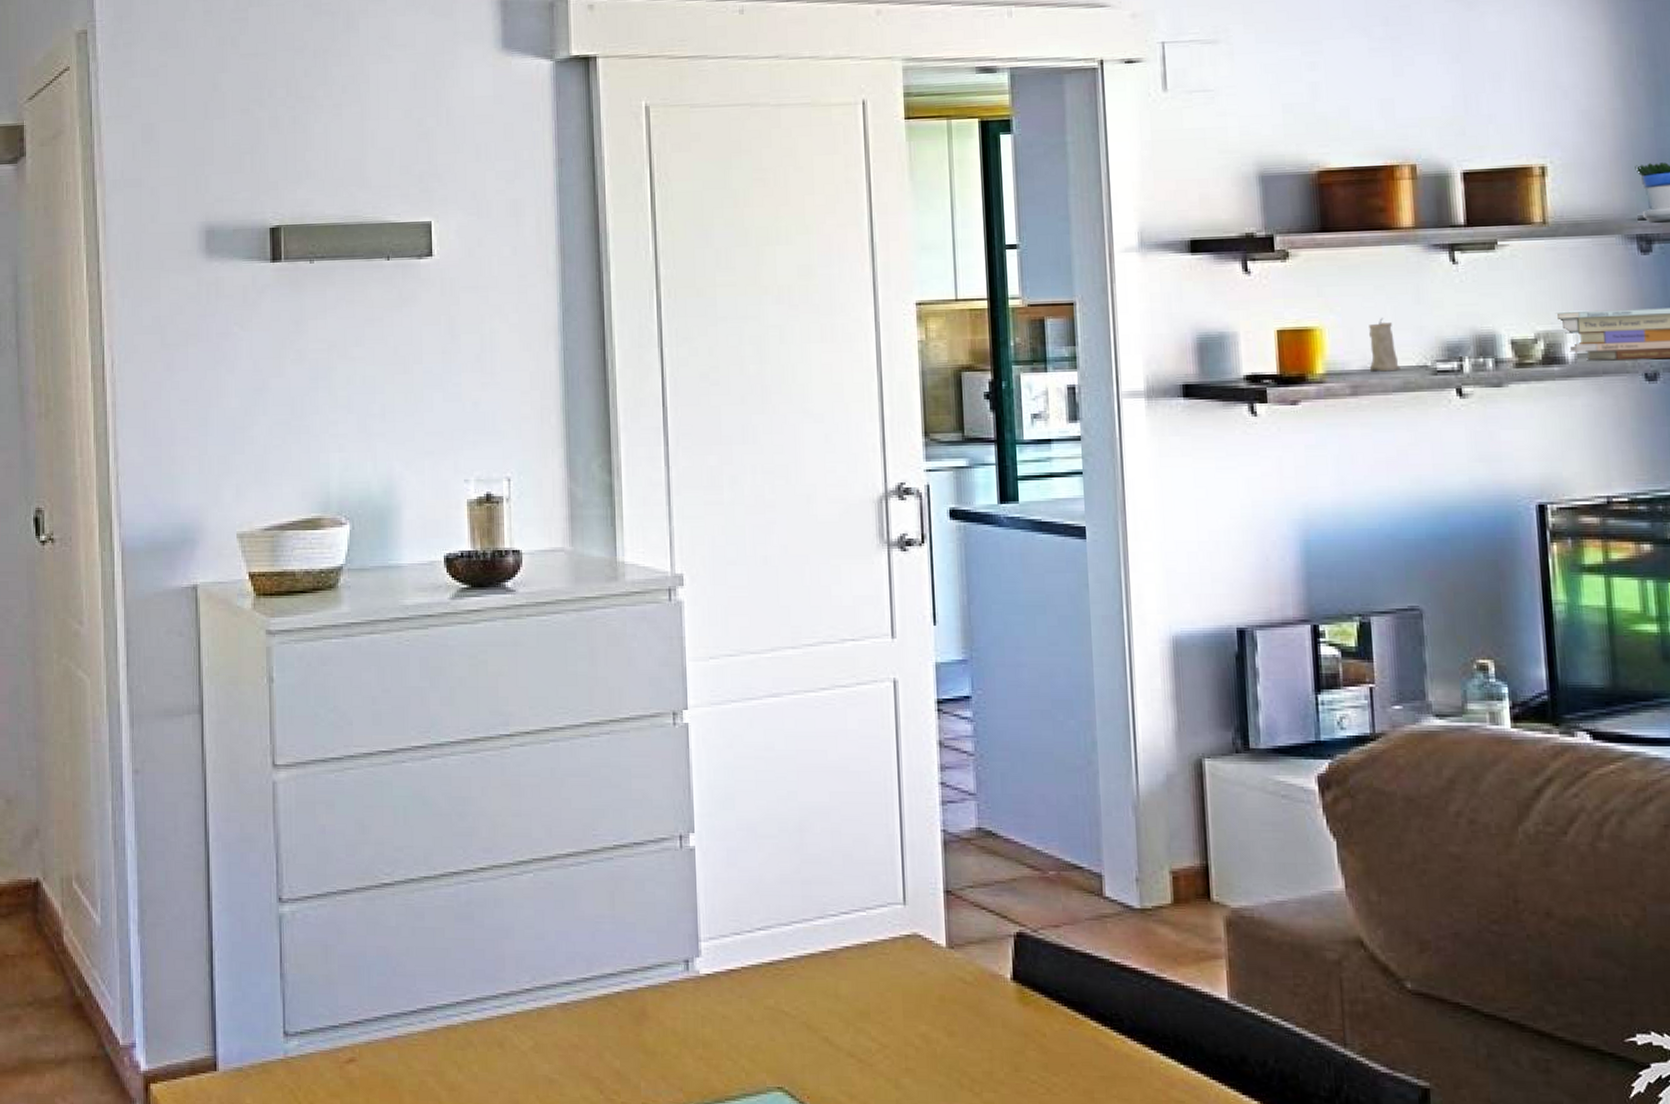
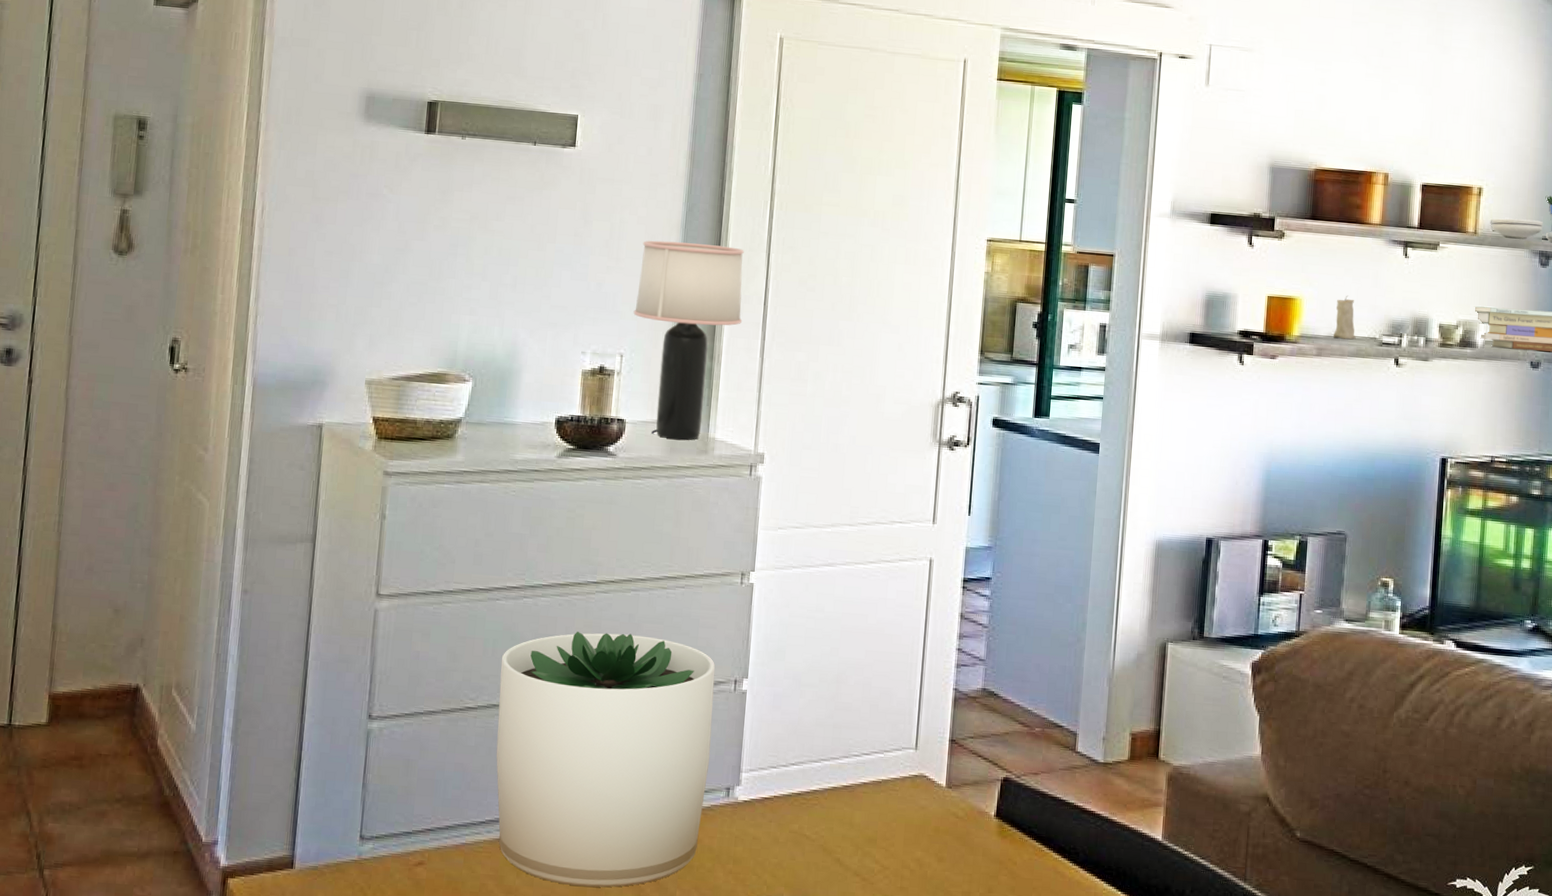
planter: none [414,790,662,1081] -> present [496,632,716,888]
table lamp: none [516,345,640,568] -> present [633,240,744,440]
bowl: none [1563,197,1637,224] -> present [1491,218,1543,240]

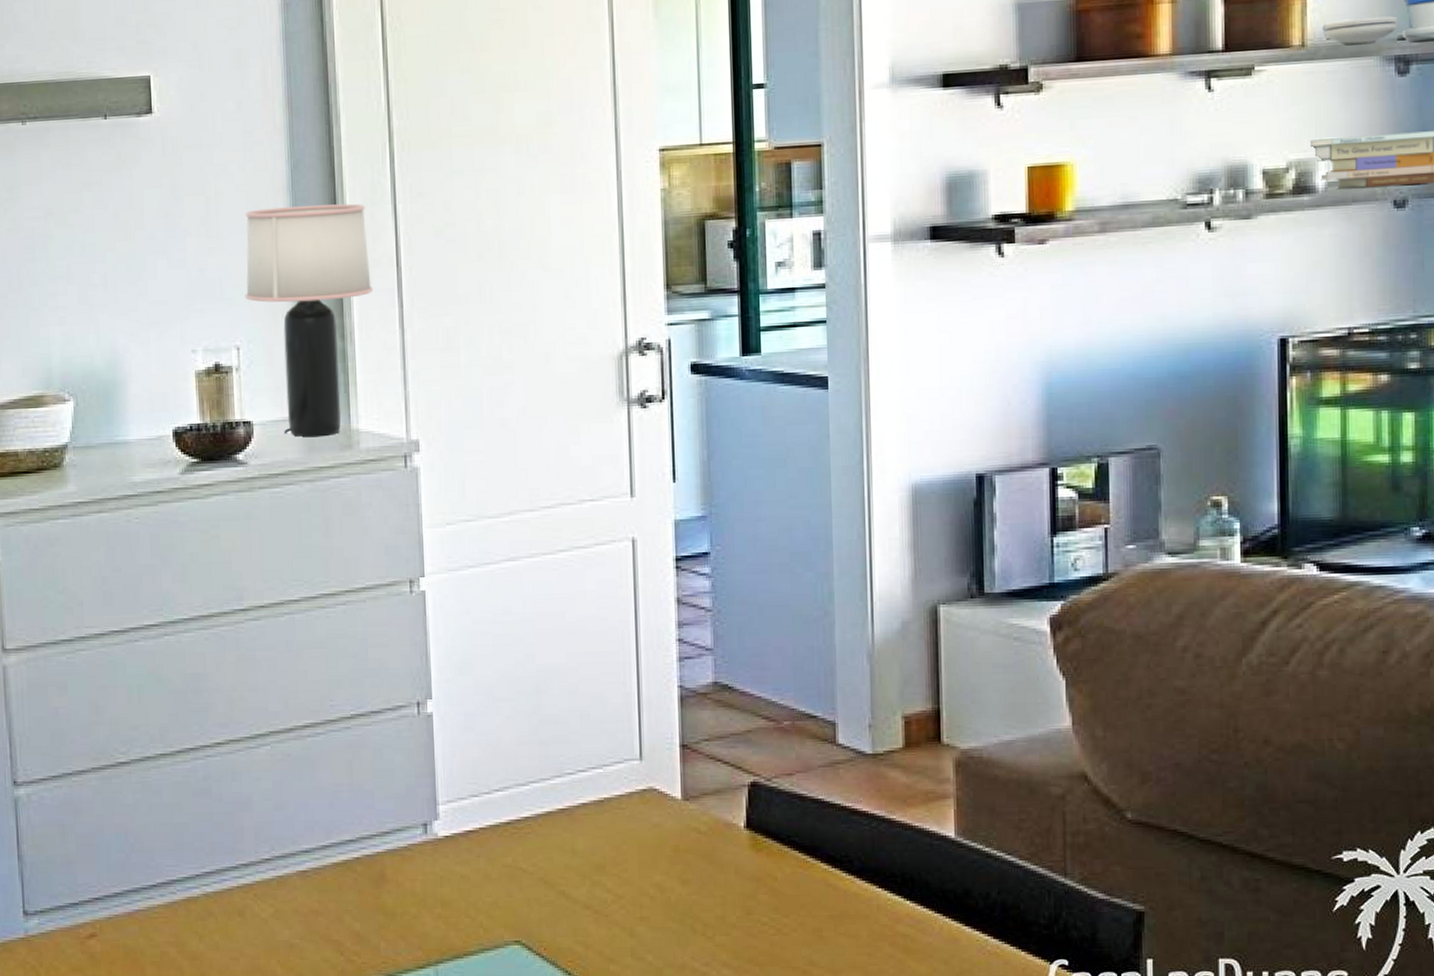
planter: present [496,632,716,888] -> none [149,663,400,945]
candle: present [1333,295,1356,340] -> none [1119,151,1151,207]

